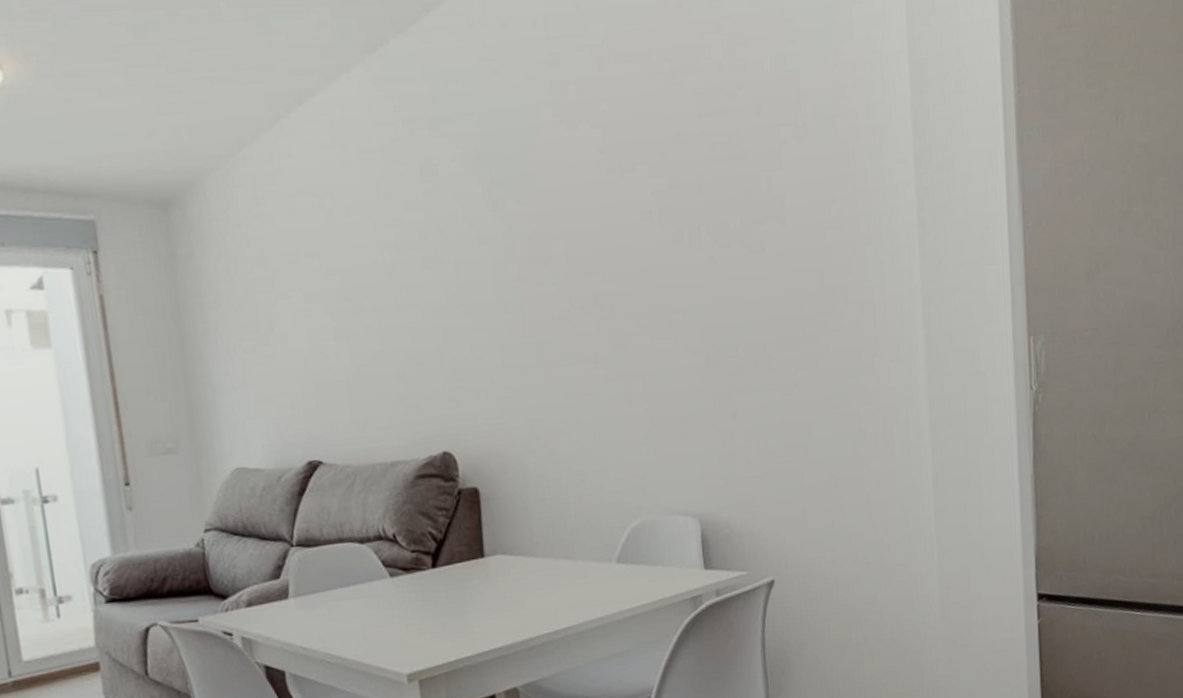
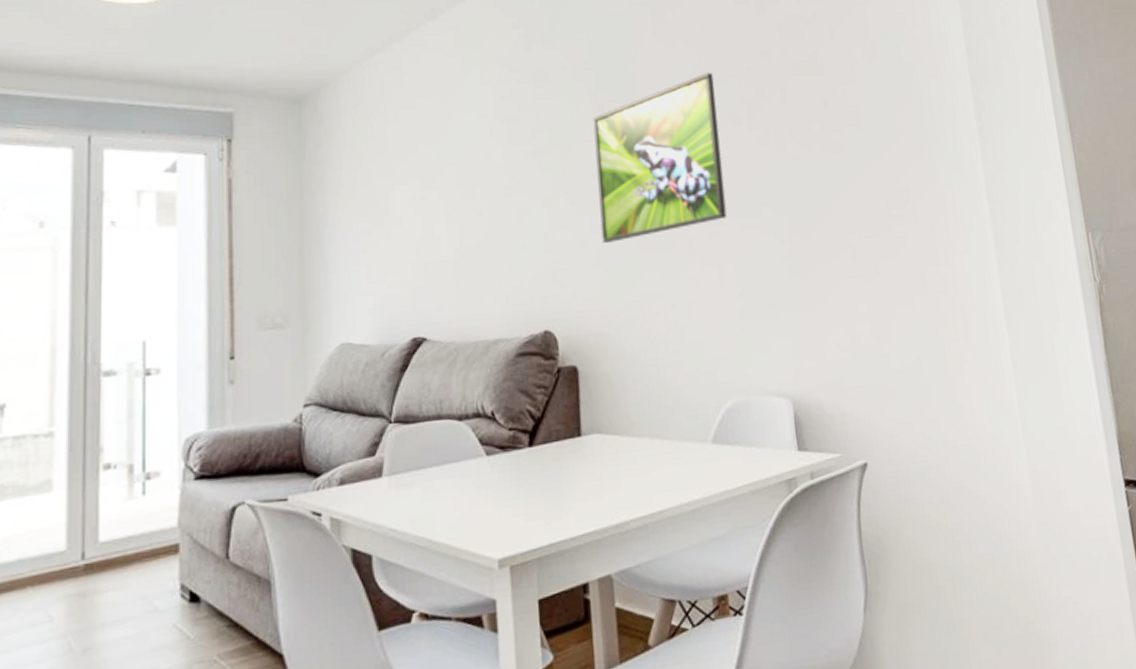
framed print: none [487,160,635,358] -> present [593,73,727,243]

